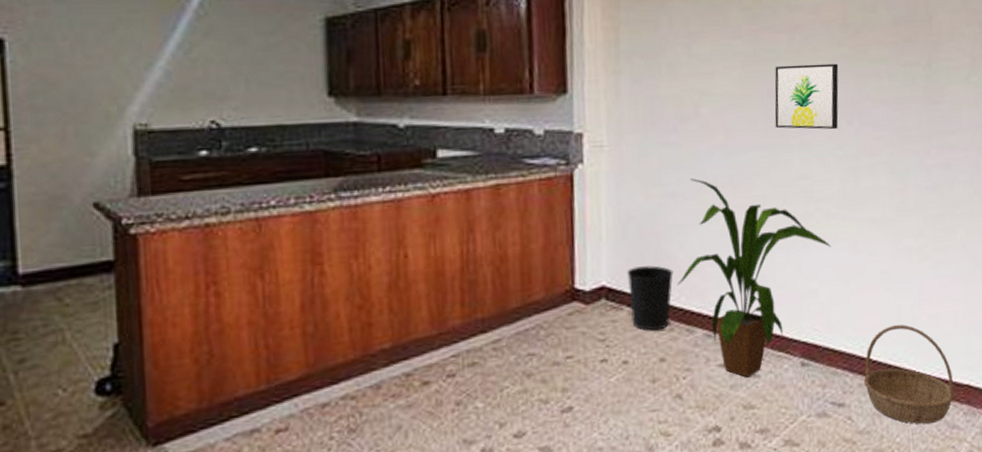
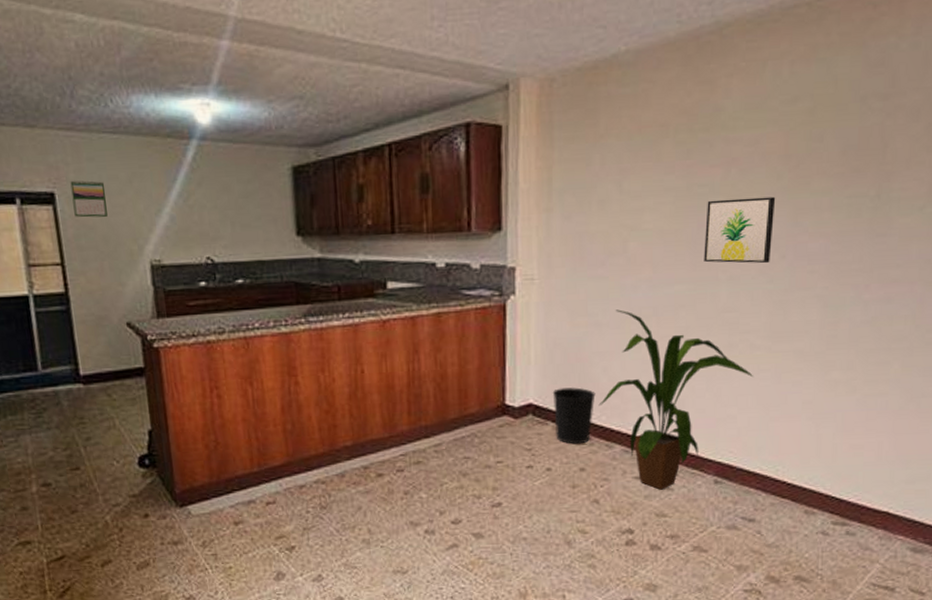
calendar: none [28,24,78,71] -> present [70,180,108,218]
basket: present [863,324,955,425] -> none [776,451,871,544]

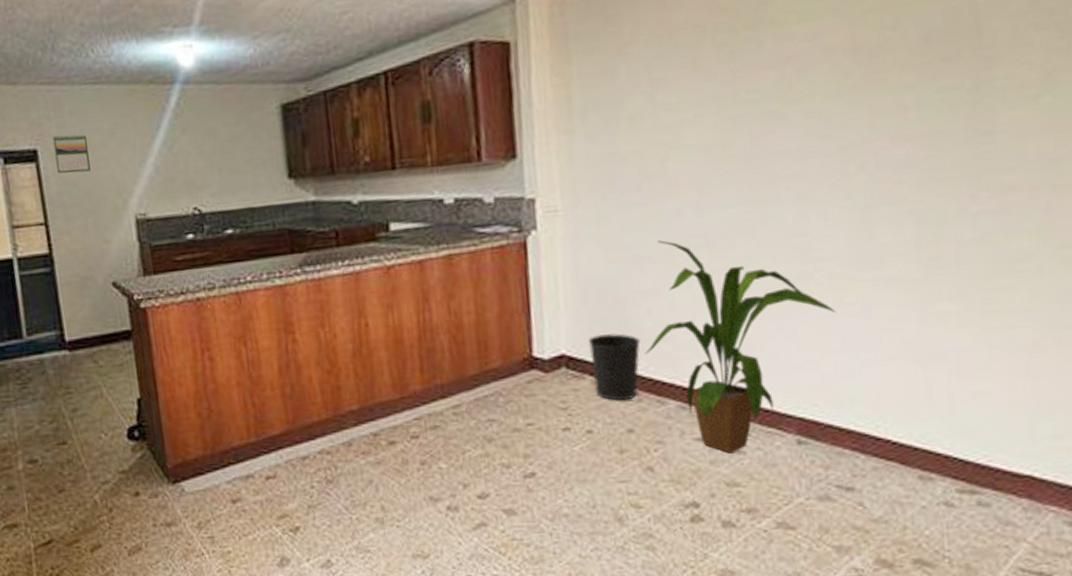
wall art: present [703,196,776,264] -> none [759,97,845,180]

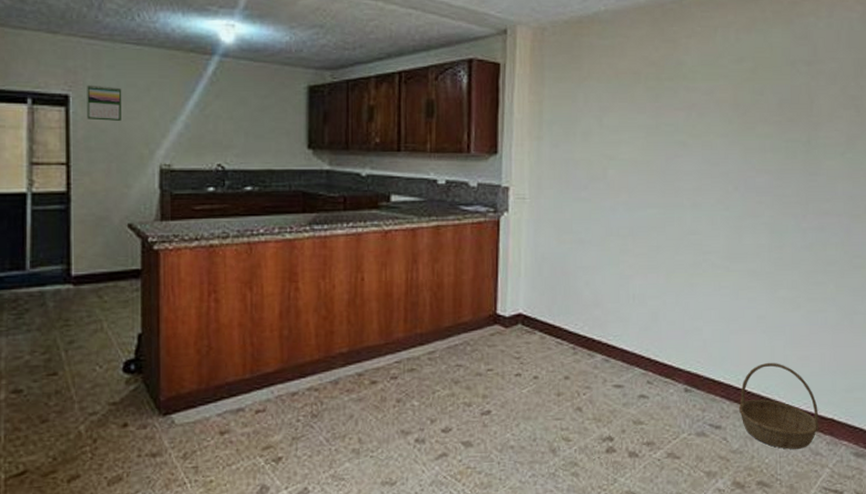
wastebasket: present [588,333,641,402] -> none [540,299,579,353]
house plant: present [644,240,835,454] -> none [581,229,715,398]
basket: none [879,401,1010,518] -> present [738,362,819,449]

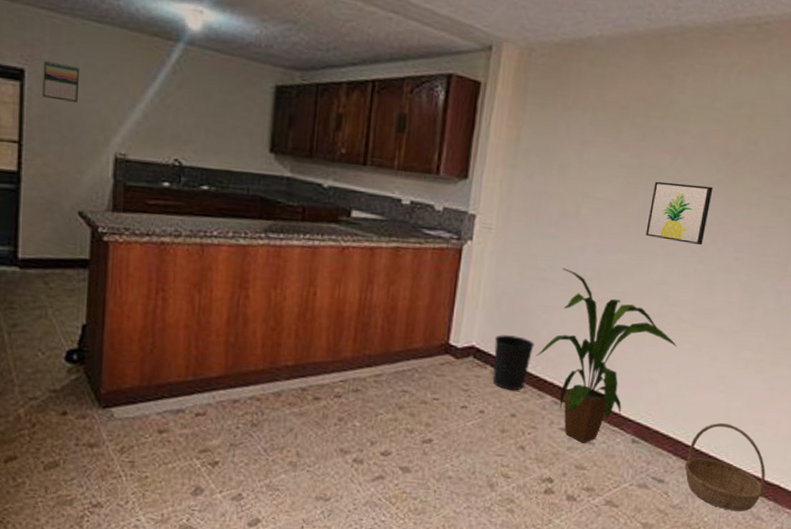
wastebasket: none [540,299,579,353] -> present [492,335,535,391]
house plant: none [581,229,715,398] -> present [536,268,677,443]
wall art: none [671,137,729,194] -> present [645,181,714,246]

